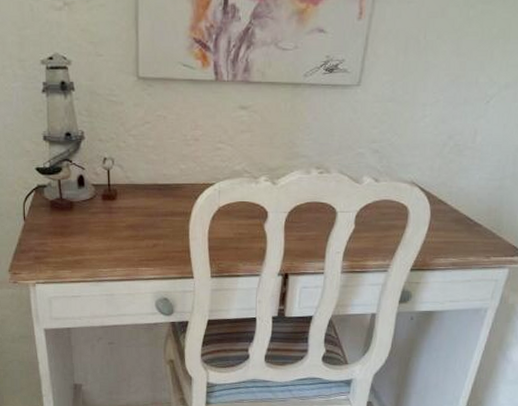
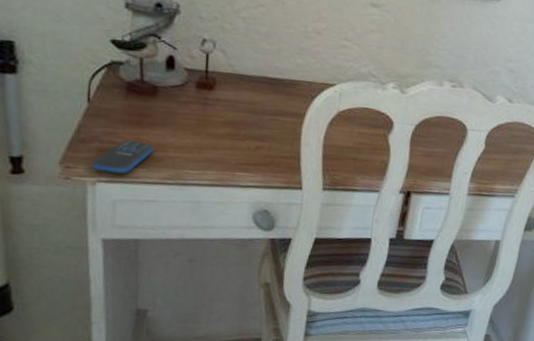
mobile phone: none [31,249,76,276] -> present [91,140,155,175]

